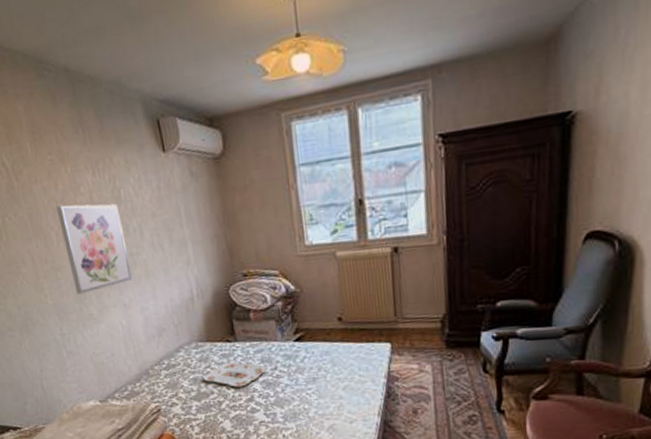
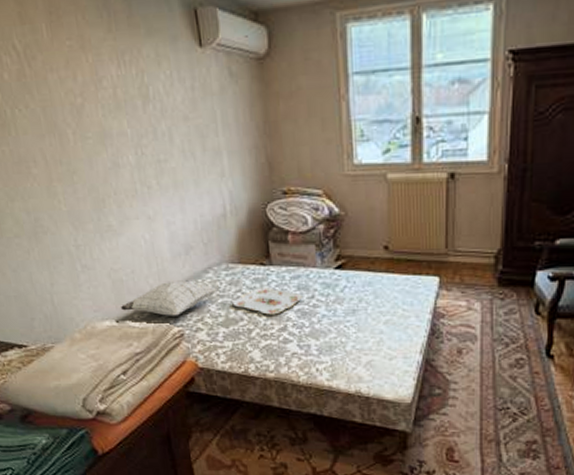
wall art: present [56,204,133,295] -> none [74,99,159,203]
pillow: none [102,361,189,394] -> present [120,282,217,316]

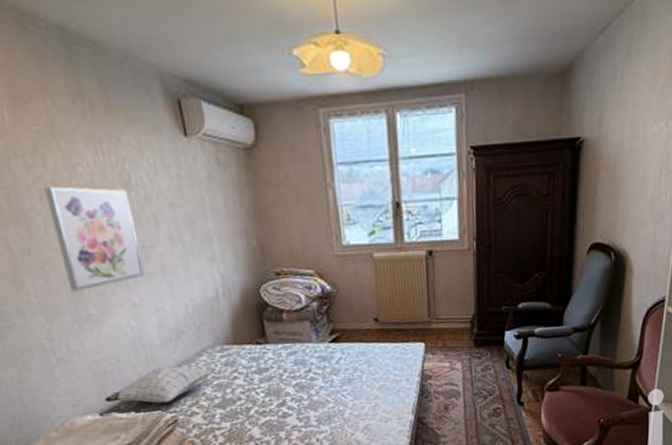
wall art: none [74,99,159,203] -> present [44,186,146,292]
serving tray: present [232,287,303,315] -> none [228,365,300,392]

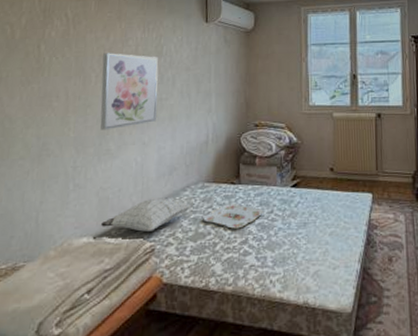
serving tray: none [228,365,300,392] -> present [203,204,263,229]

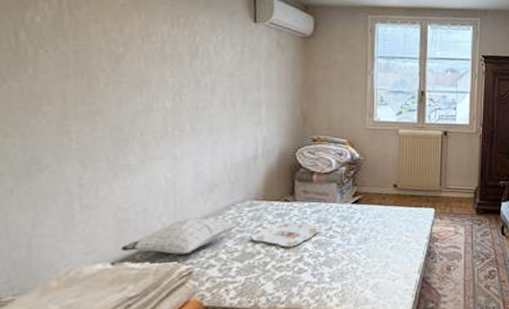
wall art: present [100,53,159,130] -> none [114,49,193,142]

